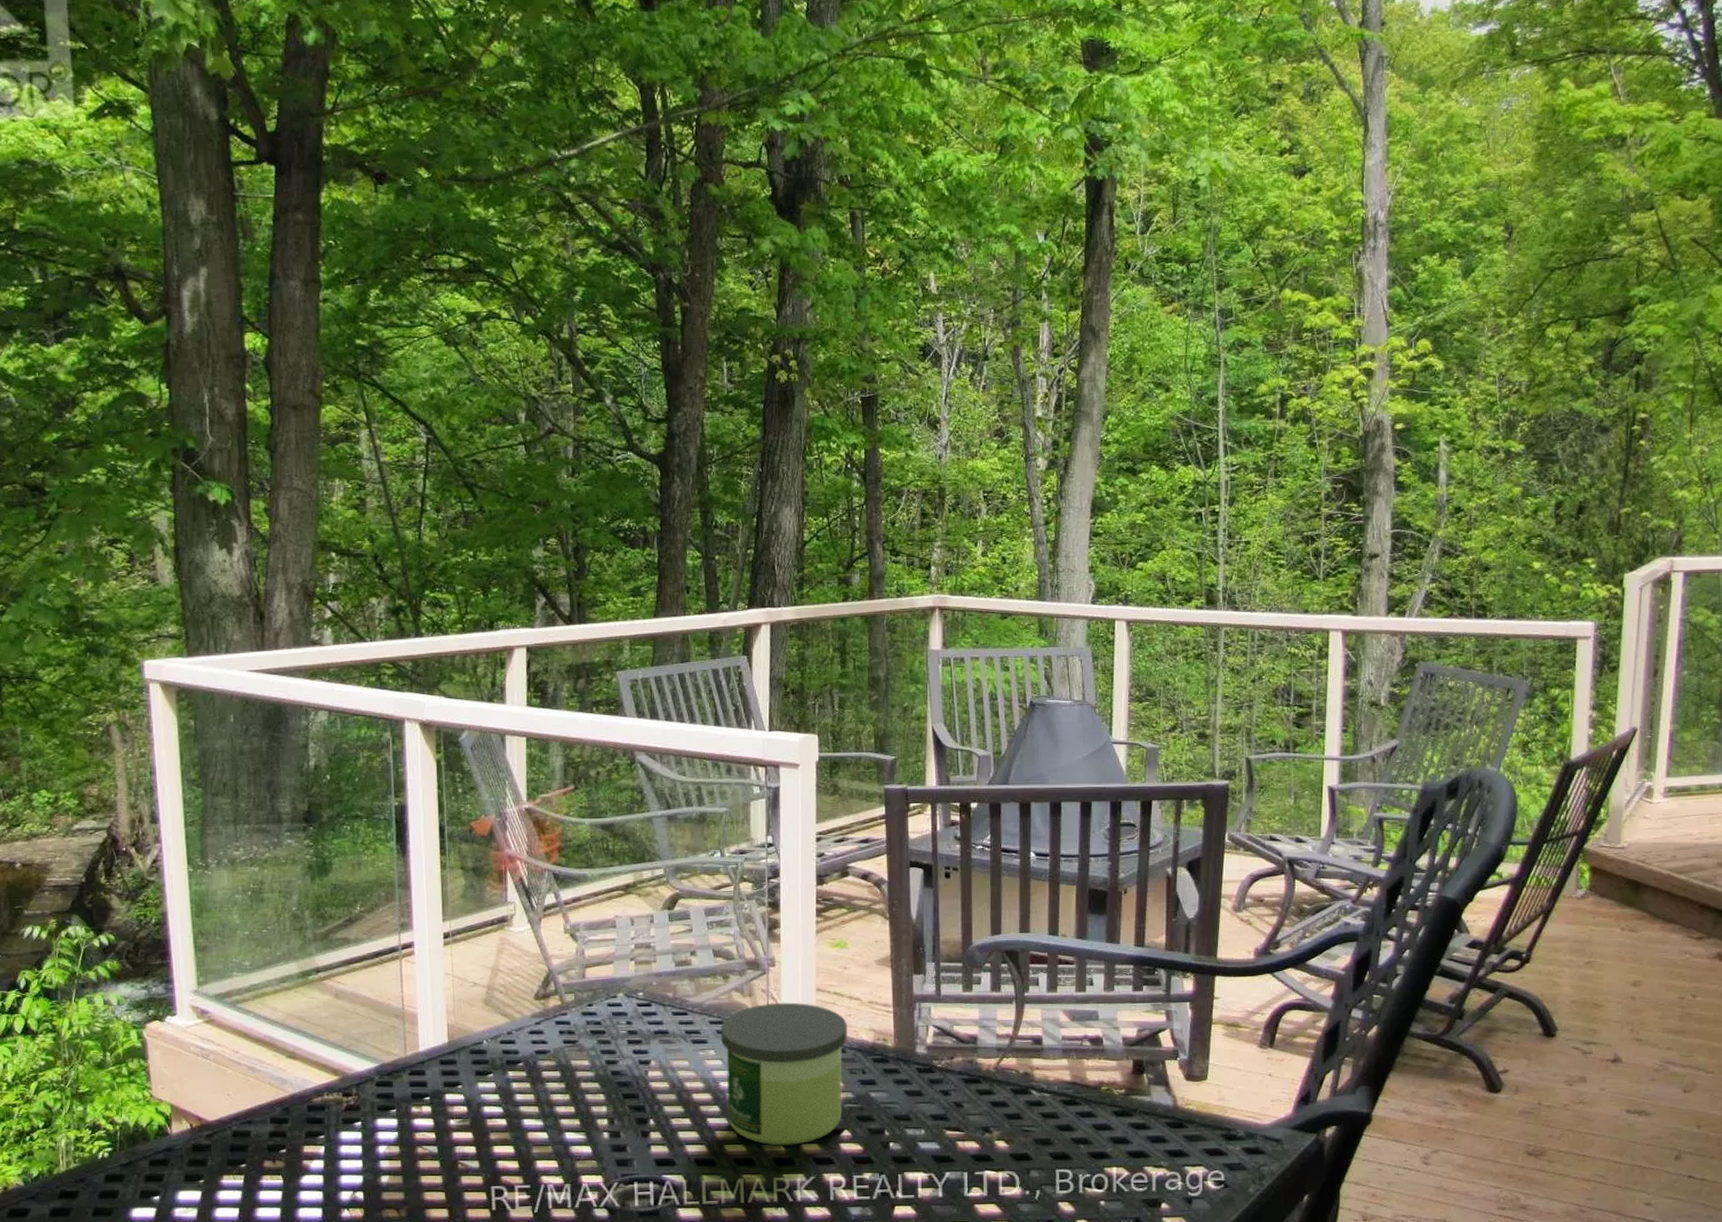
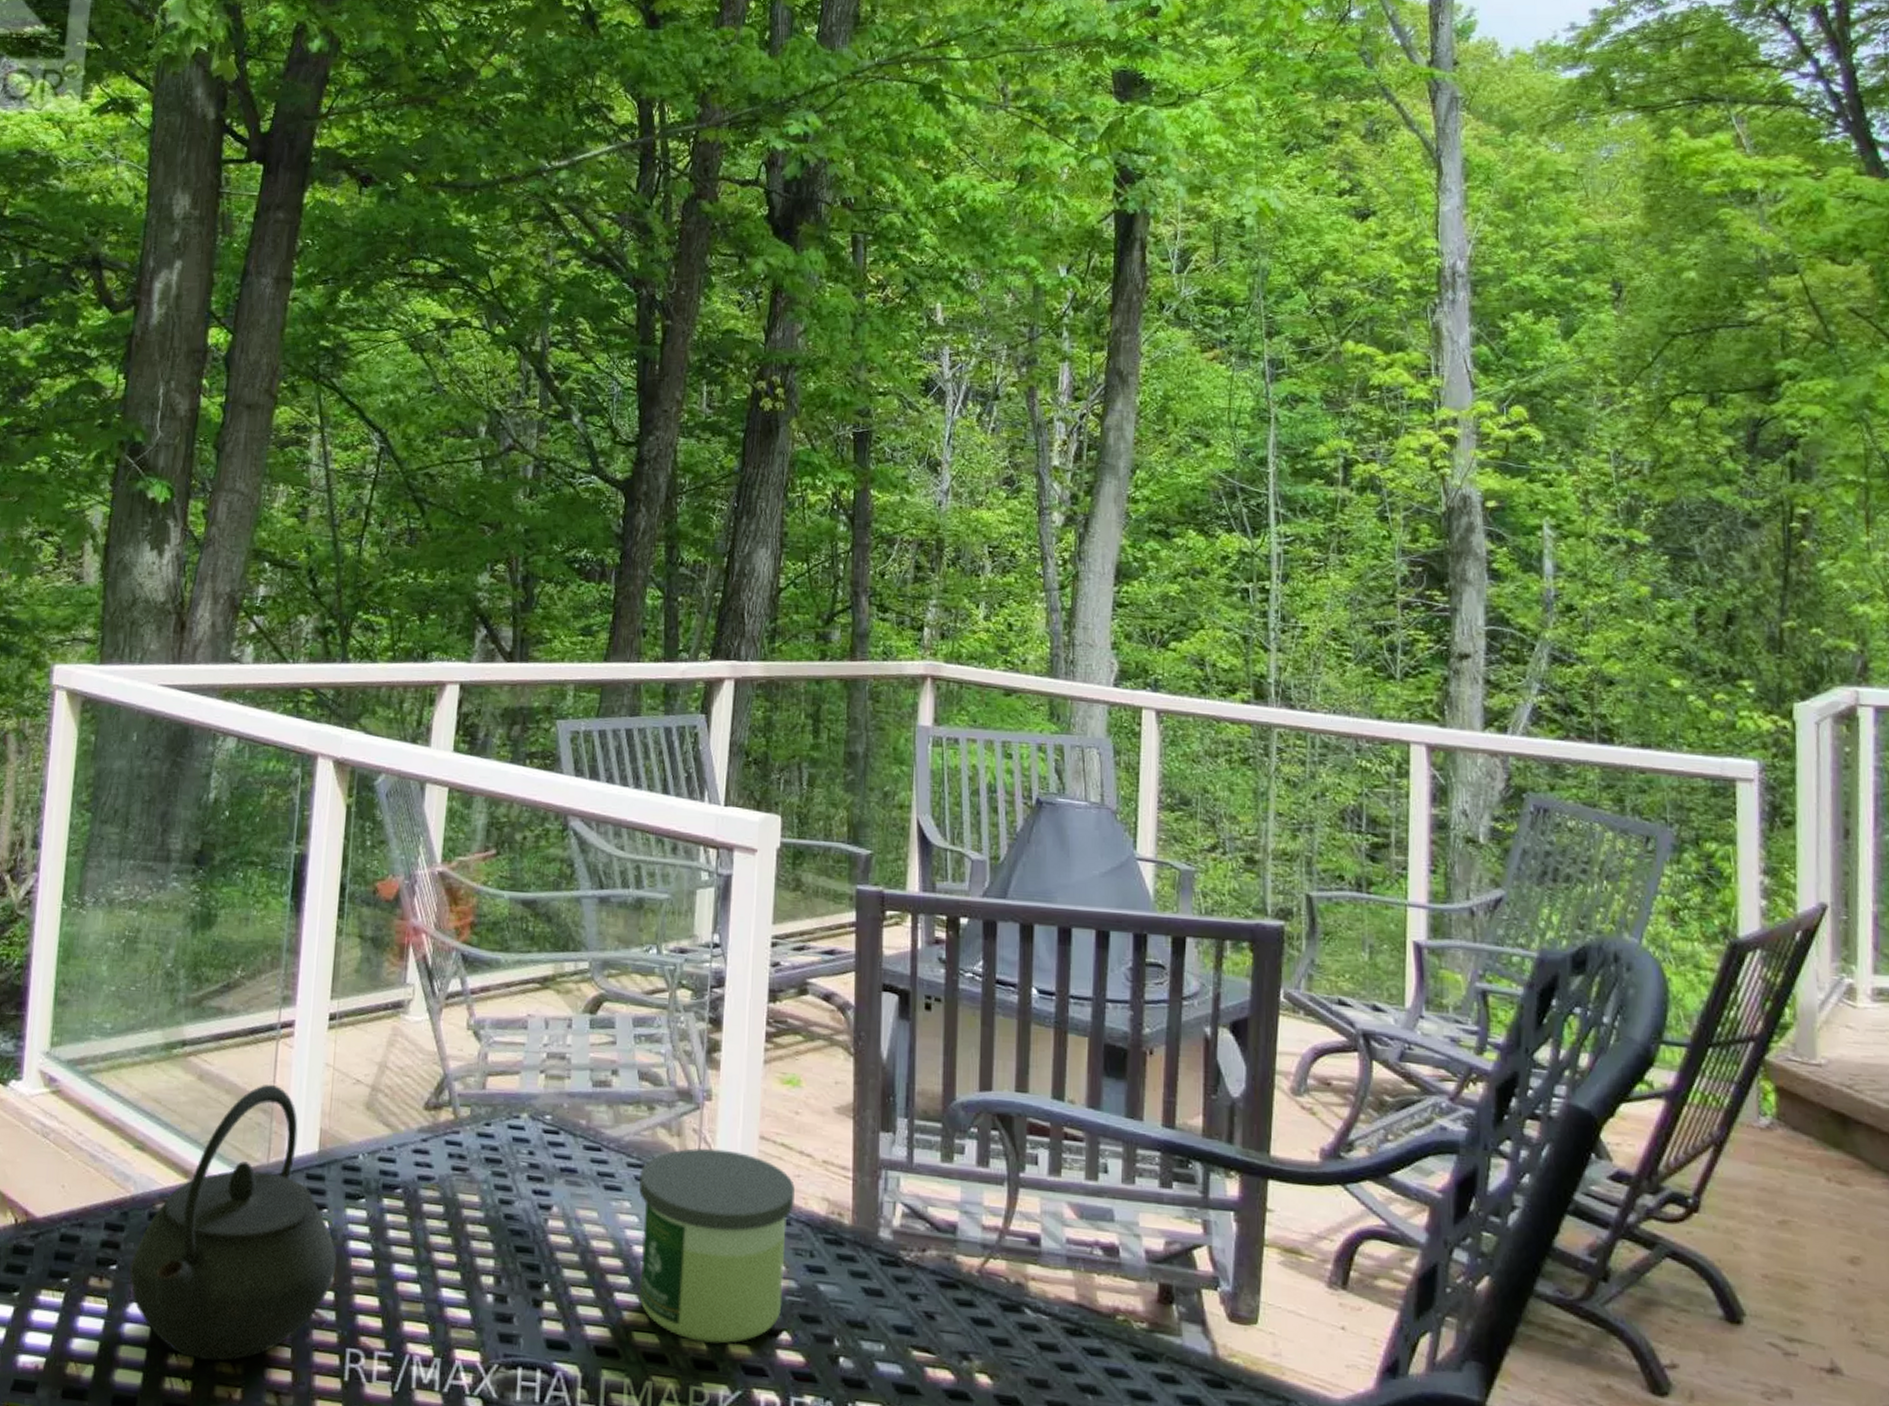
kettle: none [298,994,475,1210] -> present [129,1084,337,1361]

